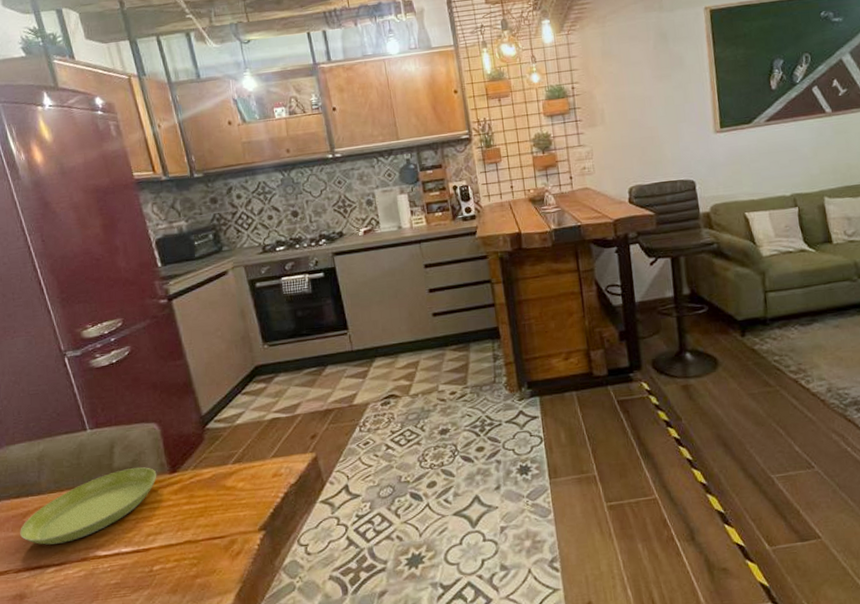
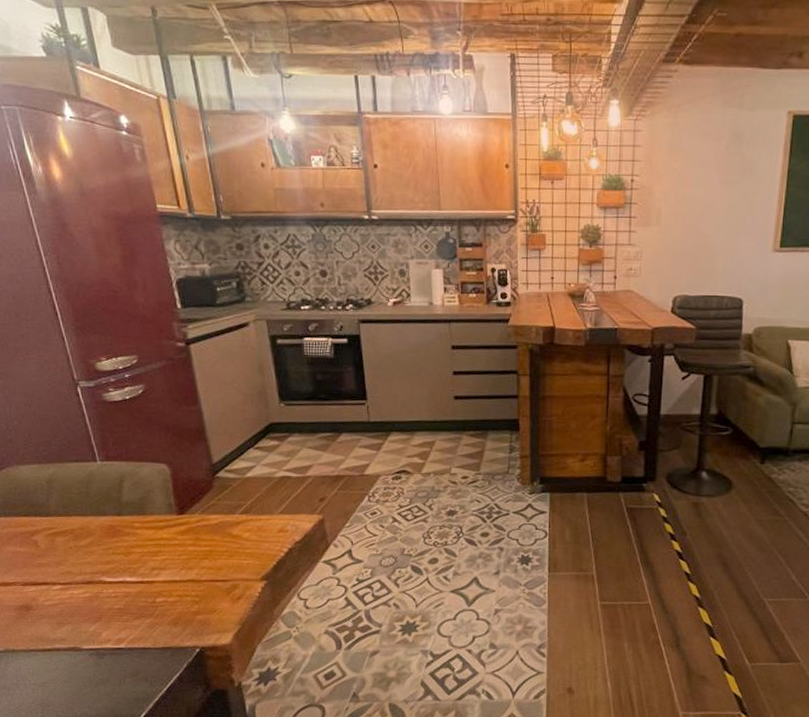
saucer: present [20,467,157,545] -> none [28,504,165,565]

